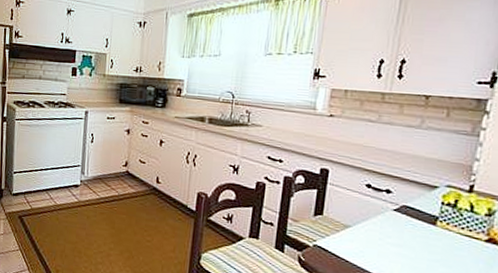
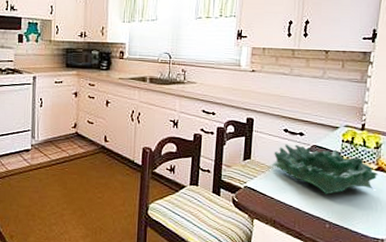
decorative bowl: none [346,201,488,264] -> present [270,143,378,194]

